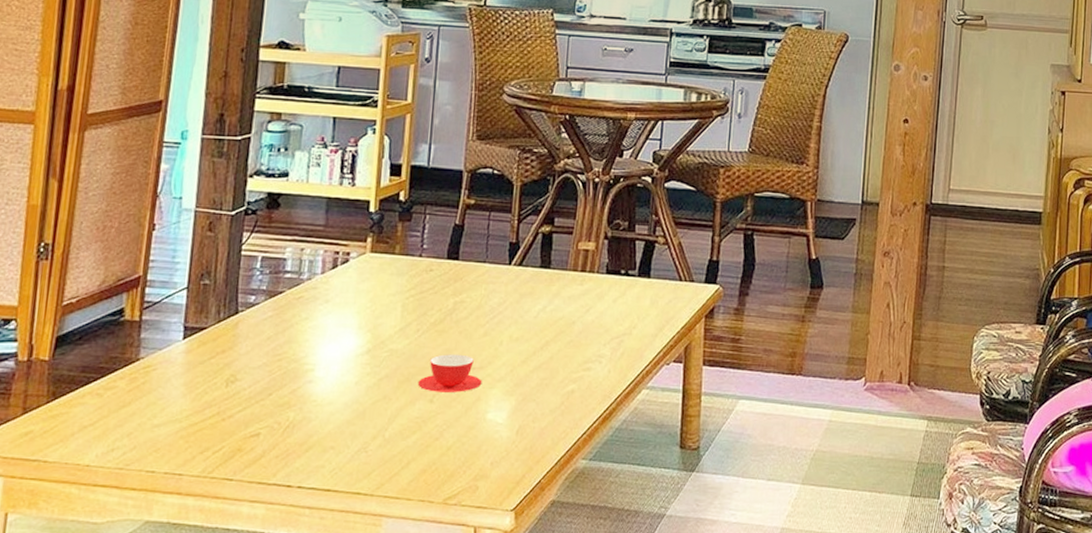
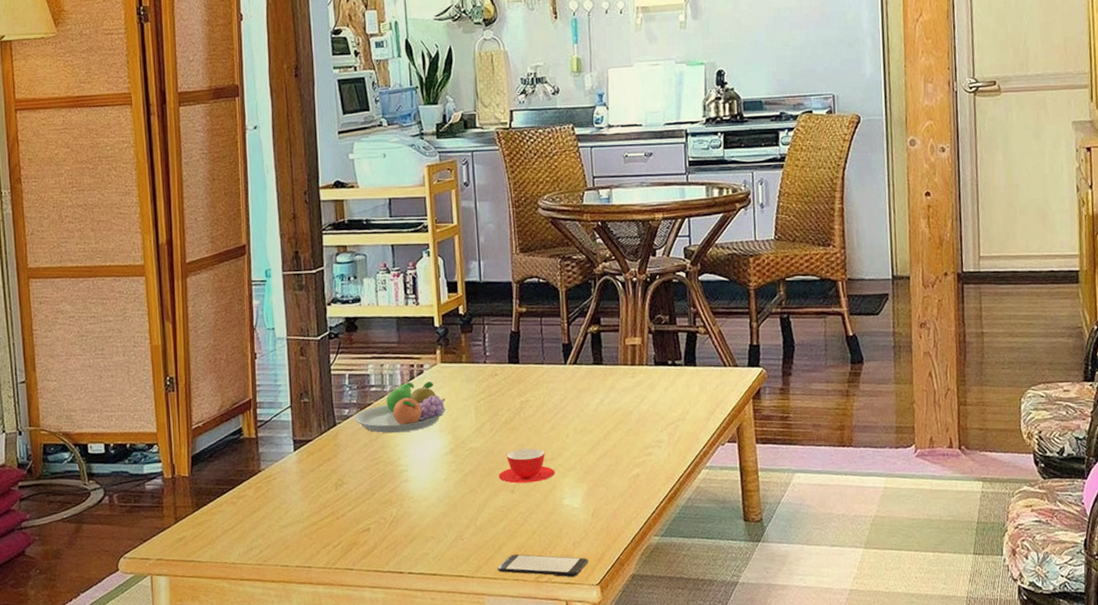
fruit bowl: none [260,271,370,327] -> present [354,381,446,433]
smartphone: none [401,472,505,500] -> present [497,554,588,577]

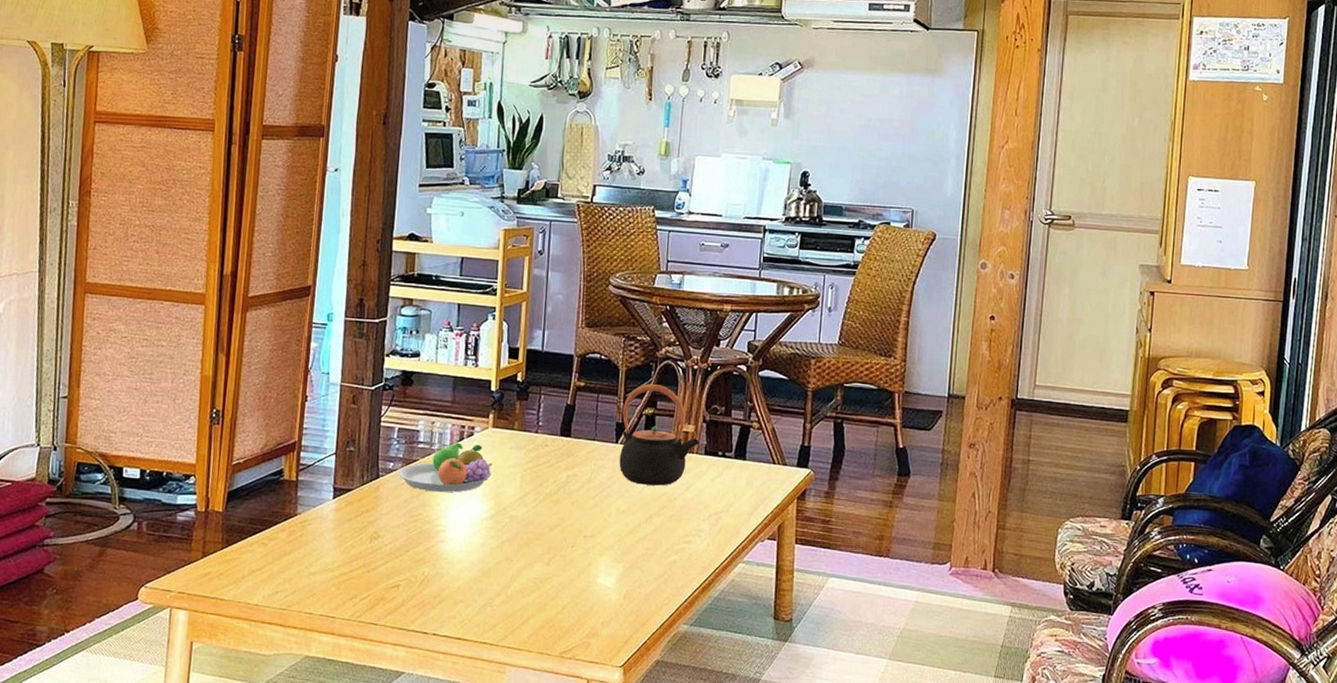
smartphone: present [497,554,588,577] -> none [522,627,615,656]
teacup: present [498,448,555,484] -> none [535,522,593,558]
teapot: none [567,300,648,402] -> present [619,383,700,486]

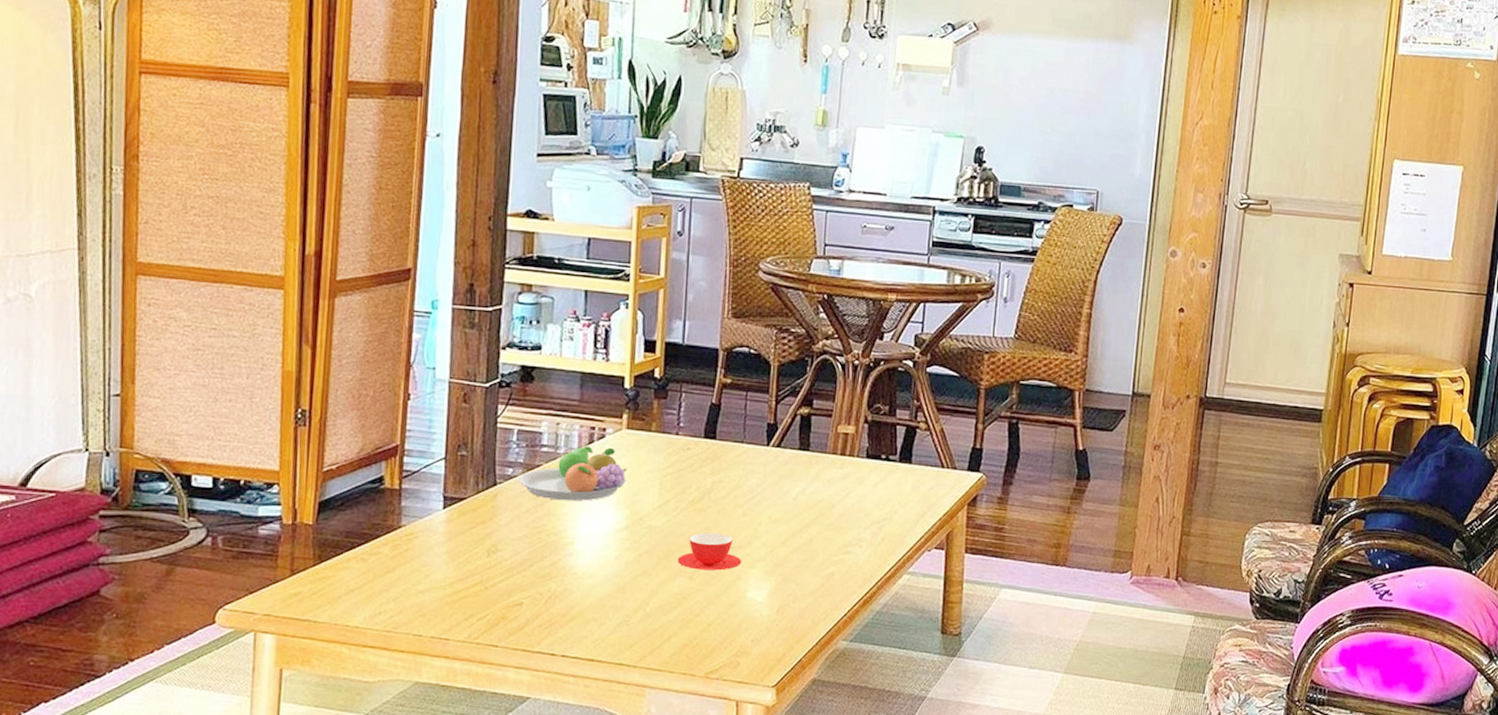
teacup: none [535,522,593,558] -> present [677,532,742,571]
teapot: present [619,383,700,486] -> none [771,380,861,492]

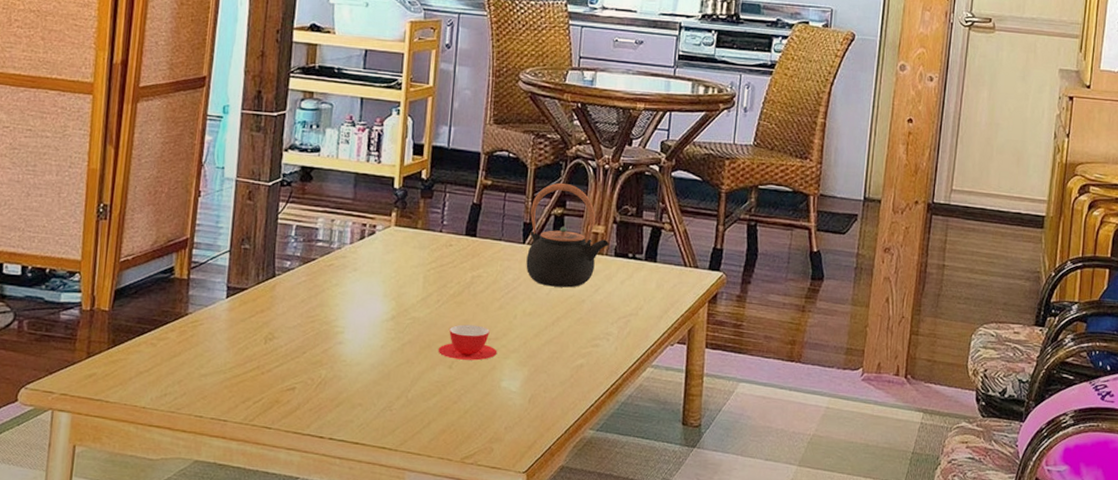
fruit bowl: present [518,446,627,501] -> none [295,241,394,293]
teapot: none [771,380,861,492] -> present [526,182,610,288]

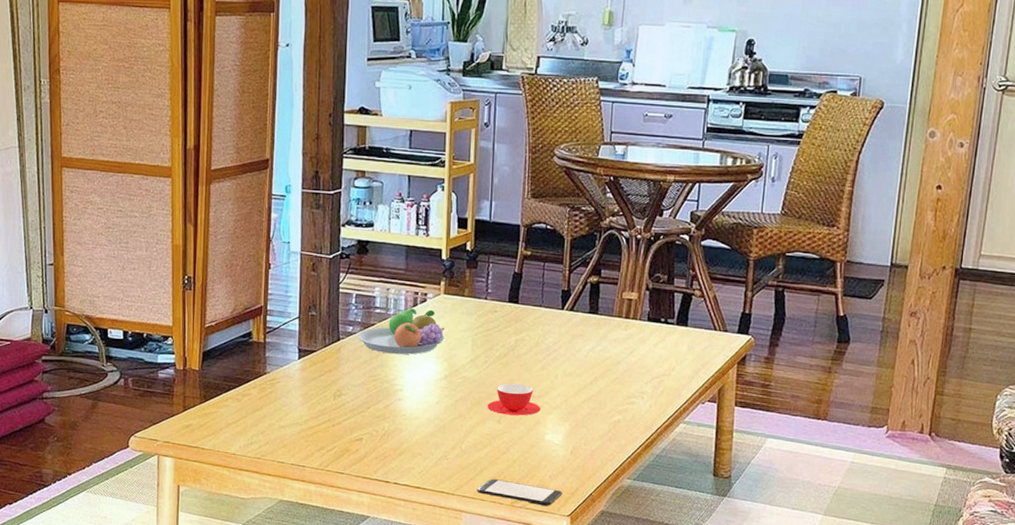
fruit bowl: none [295,241,394,293] -> present [357,308,445,355]
smartphone: none [423,432,518,462] -> present [476,479,562,506]
teapot: present [526,182,610,288] -> none [565,252,643,350]

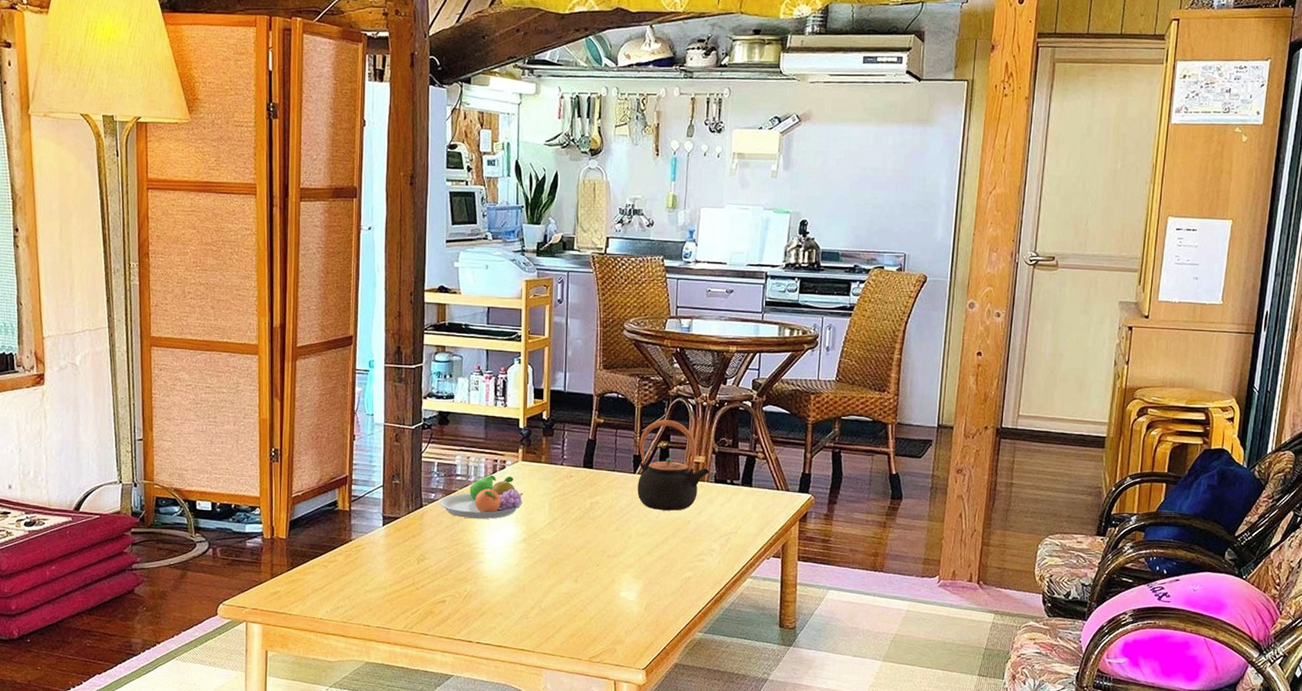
smartphone: present [476,479,562,506] -> none [556,636,637,660]
teacup: present [487,383,541,416] -> none [564,544,616,575]
teapot: none [565,252,643,350] -> present [637,419,710,511]

